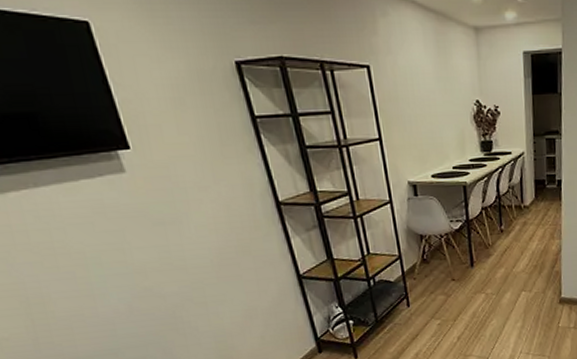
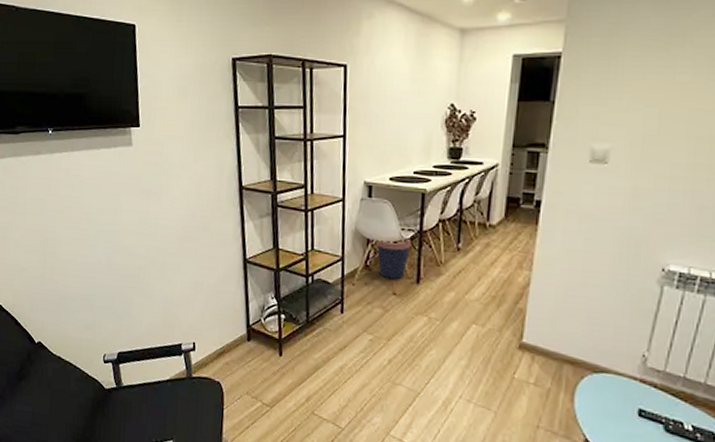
coffee cup: none [428,227,462,268] -> present [375,236,412,280]

